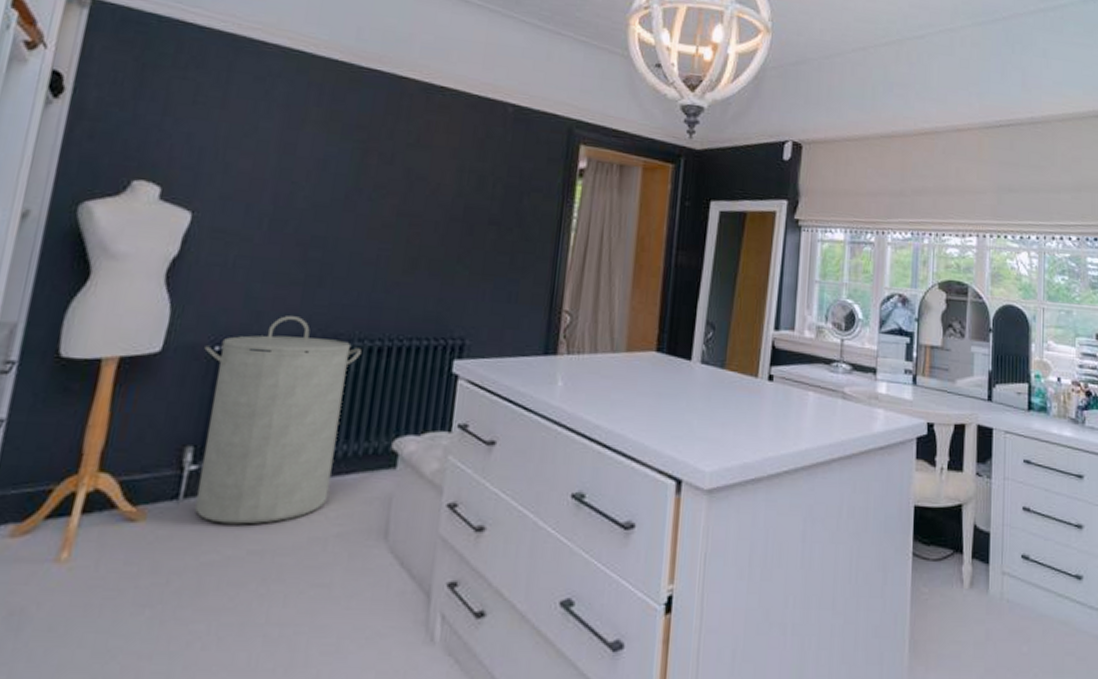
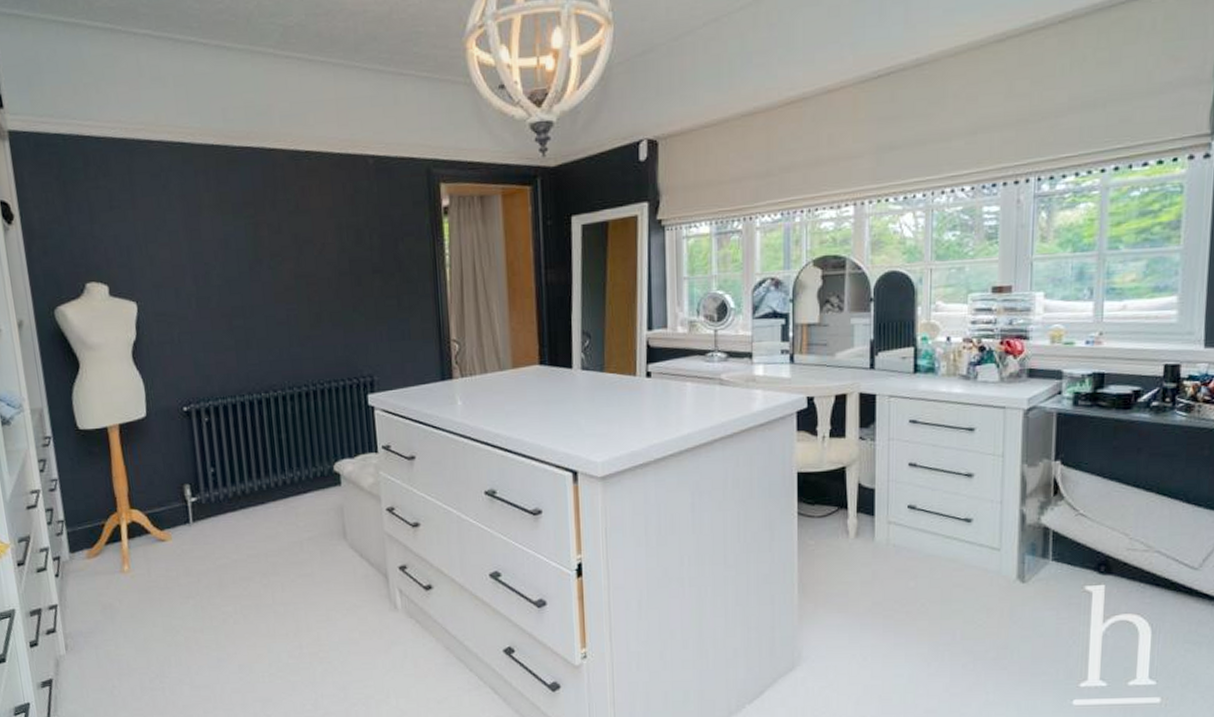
laundry hamper: present [194,316,362,525] -> none [176,376,295,538]

